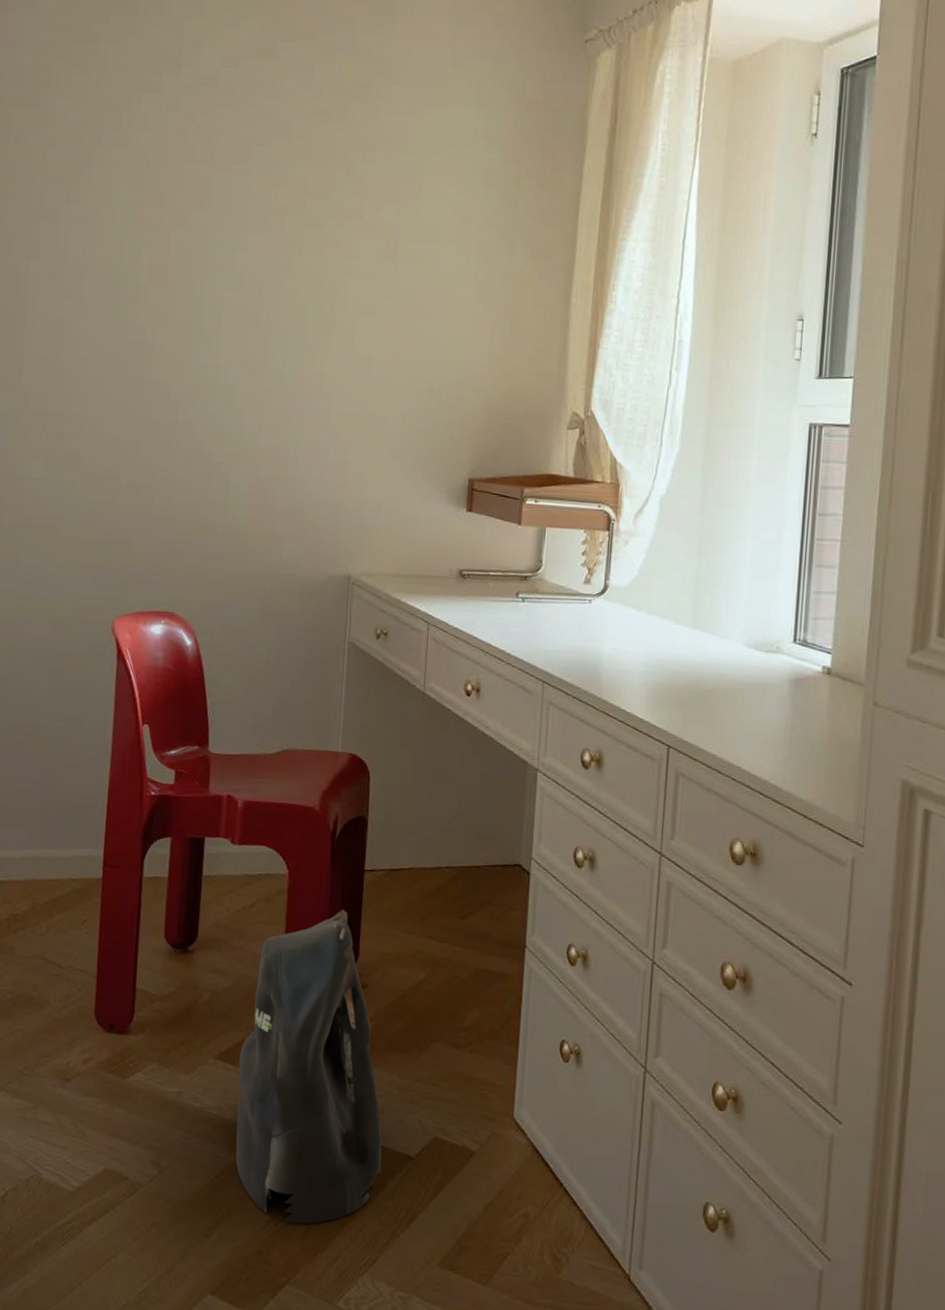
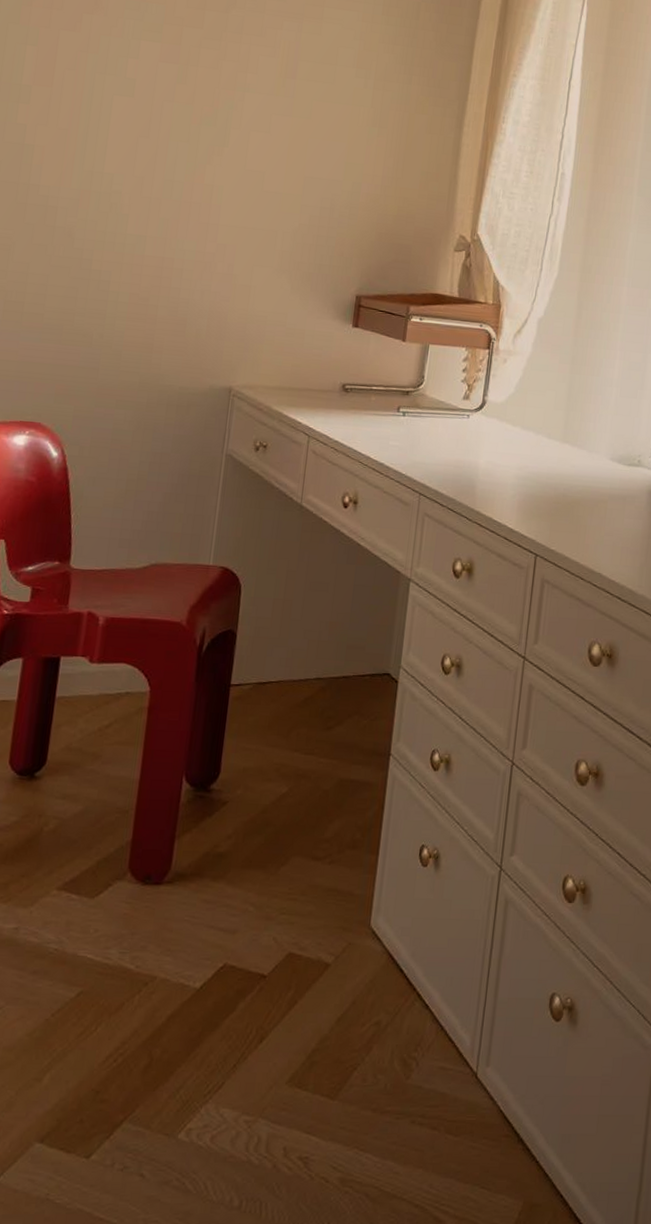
backpack: present [235,909,382,1224] -> none [75,726,235,1057]

